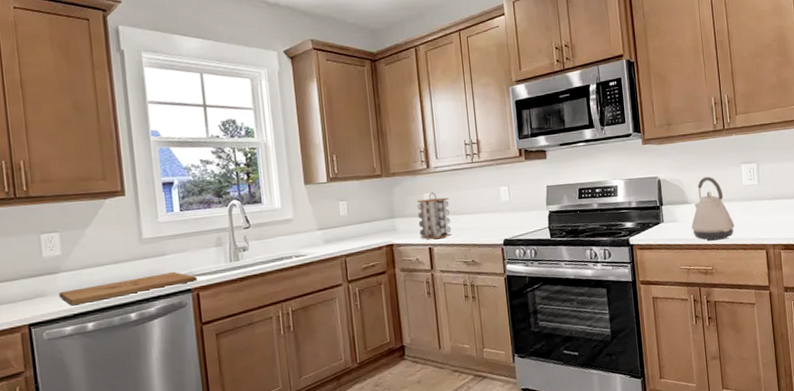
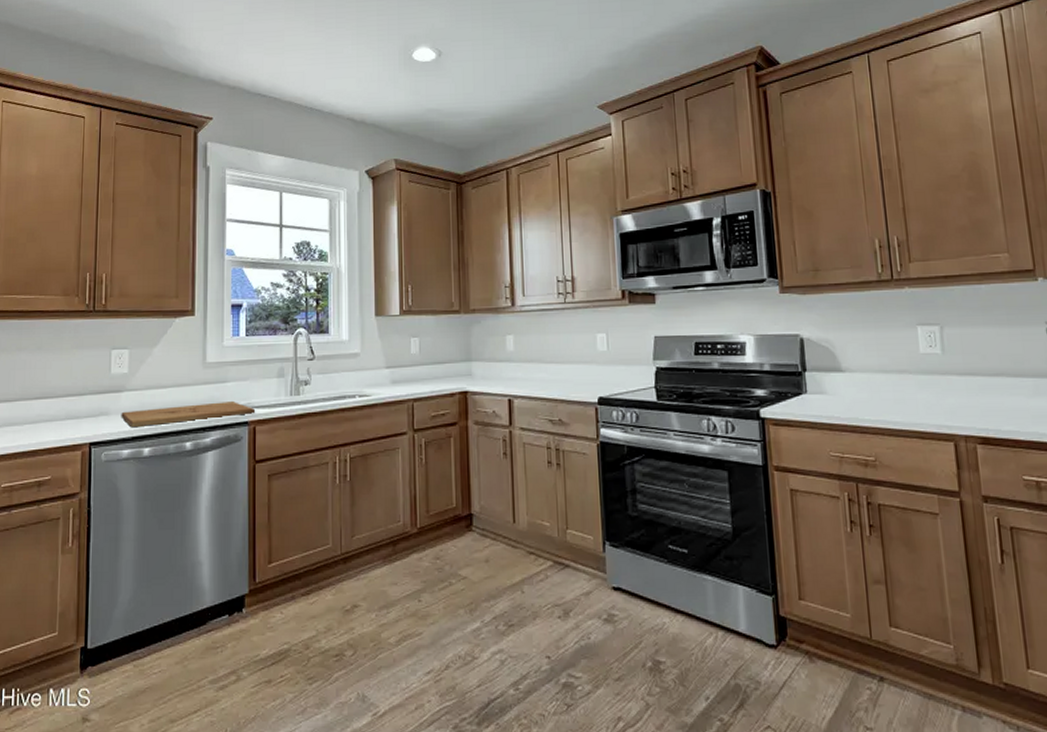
spice rack: present [416,192,452,240] -> none [497,335,537,390]
kettle: present [691,176,735,241] -> none [845,339,908,423]

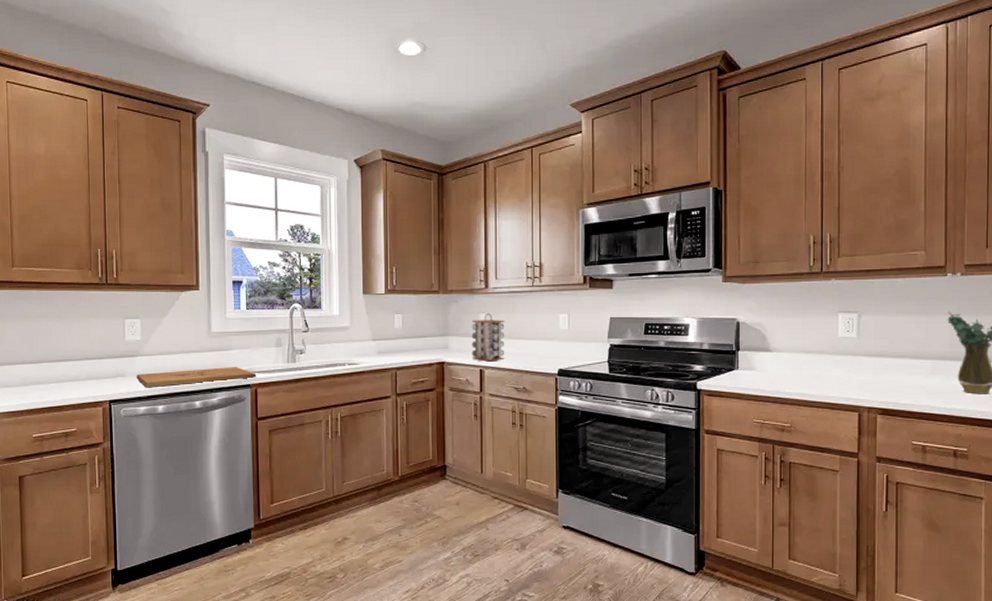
spice rack: none [497,335,537,390] -> present [471,313,505,362]

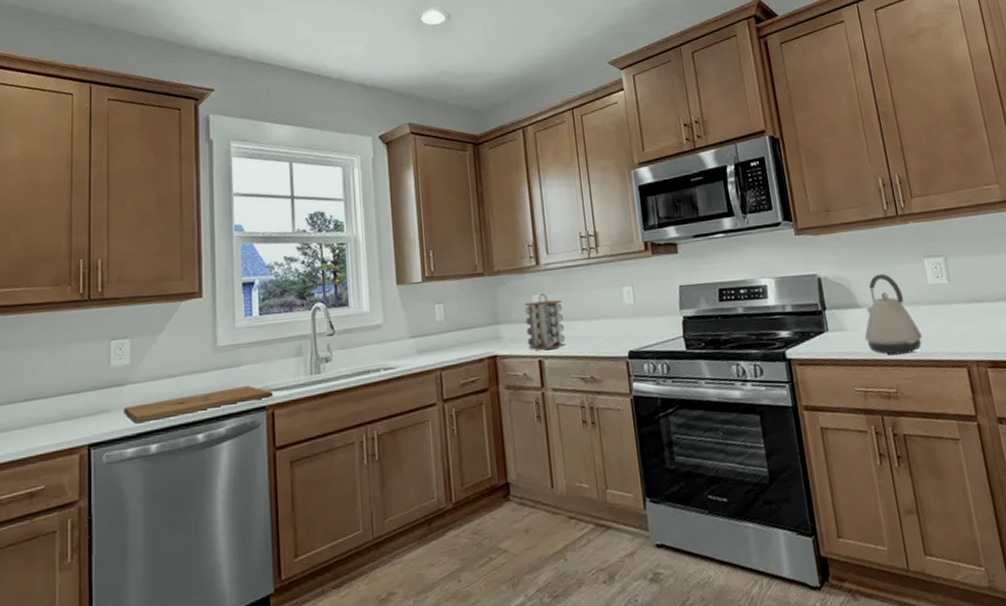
kettle: none [770,323,823,395] -> present [864,273,923,355]

